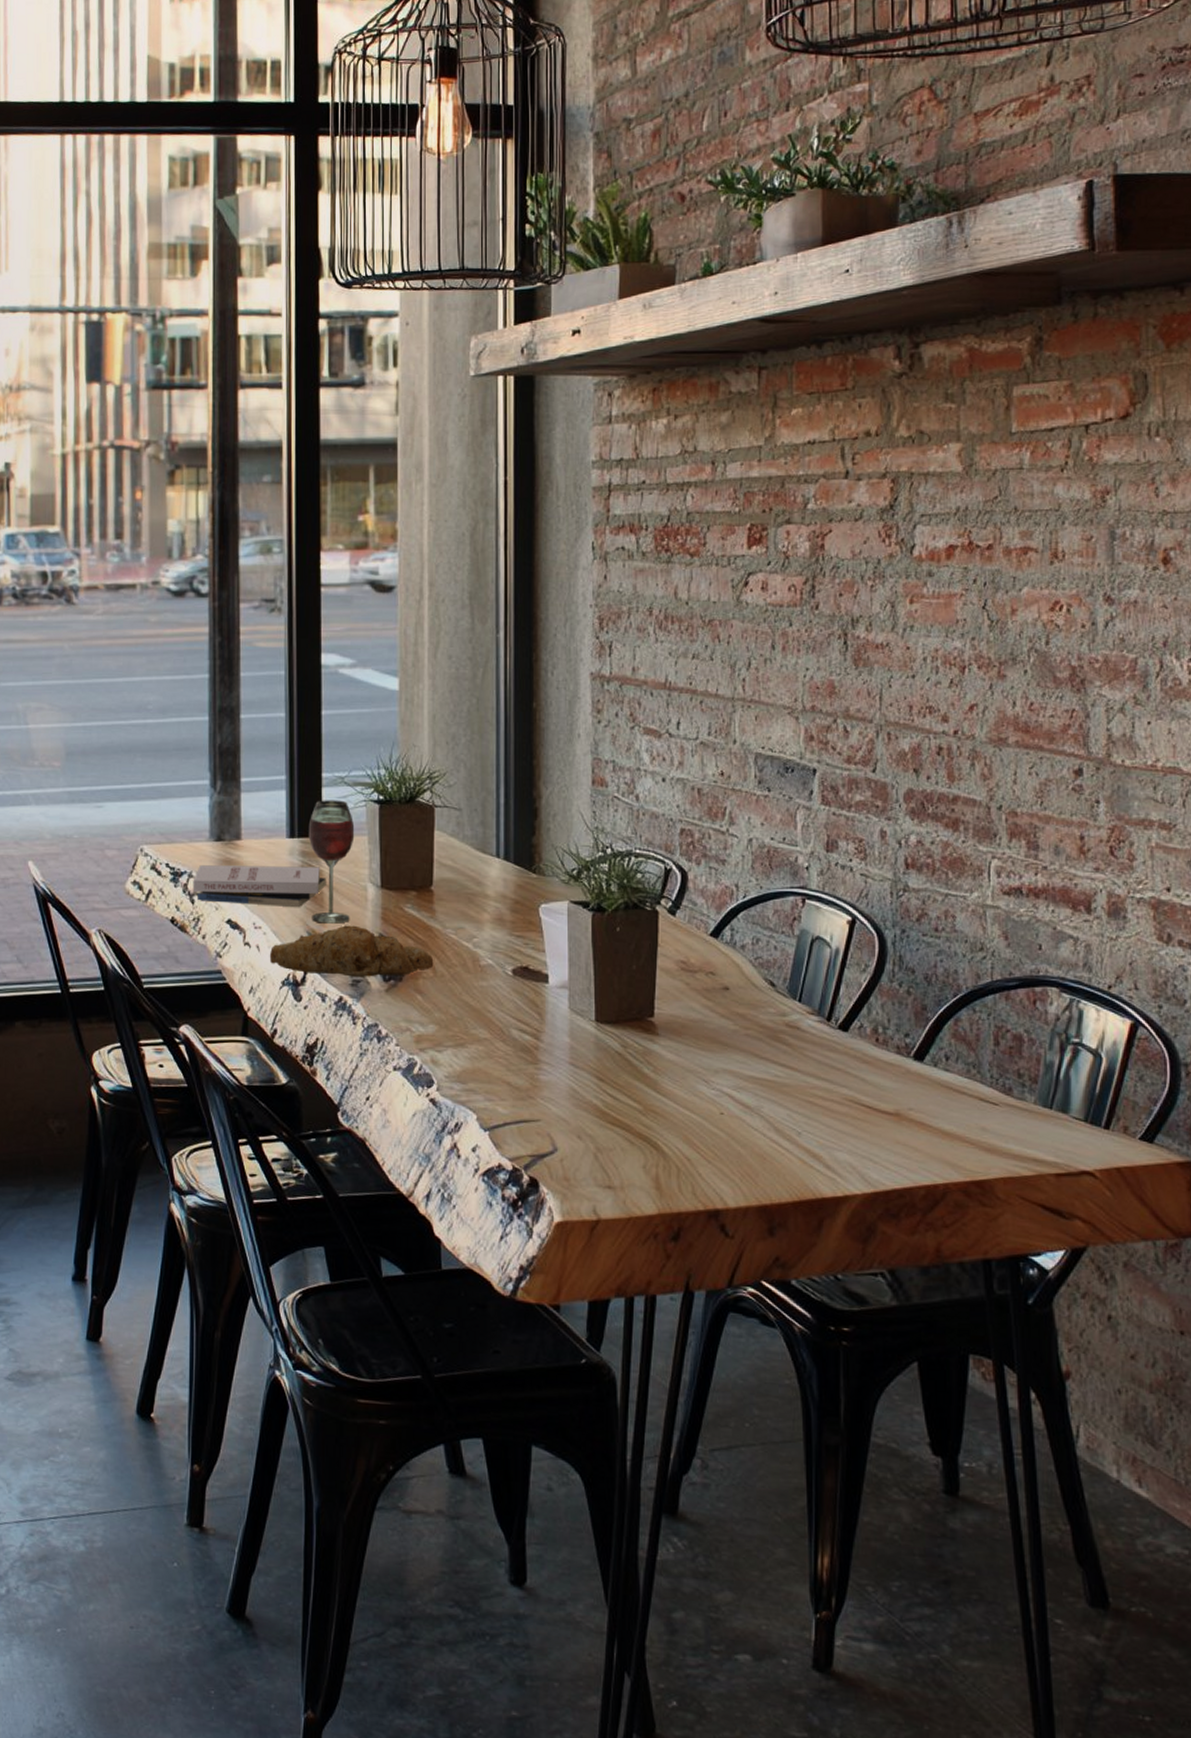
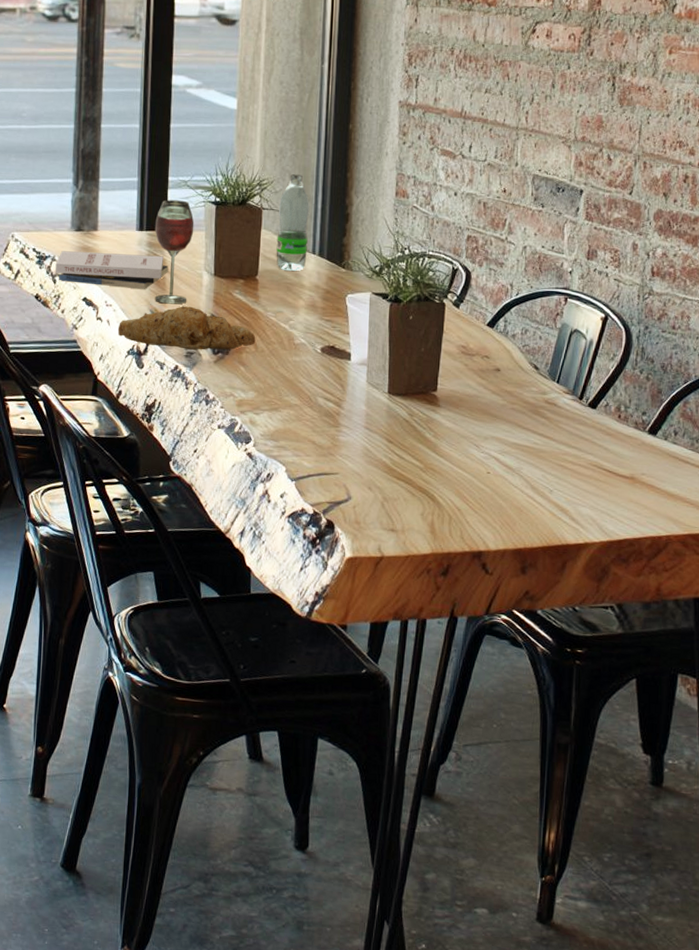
bottle: none [453,764,491,878] -> present [276,174,310,271]

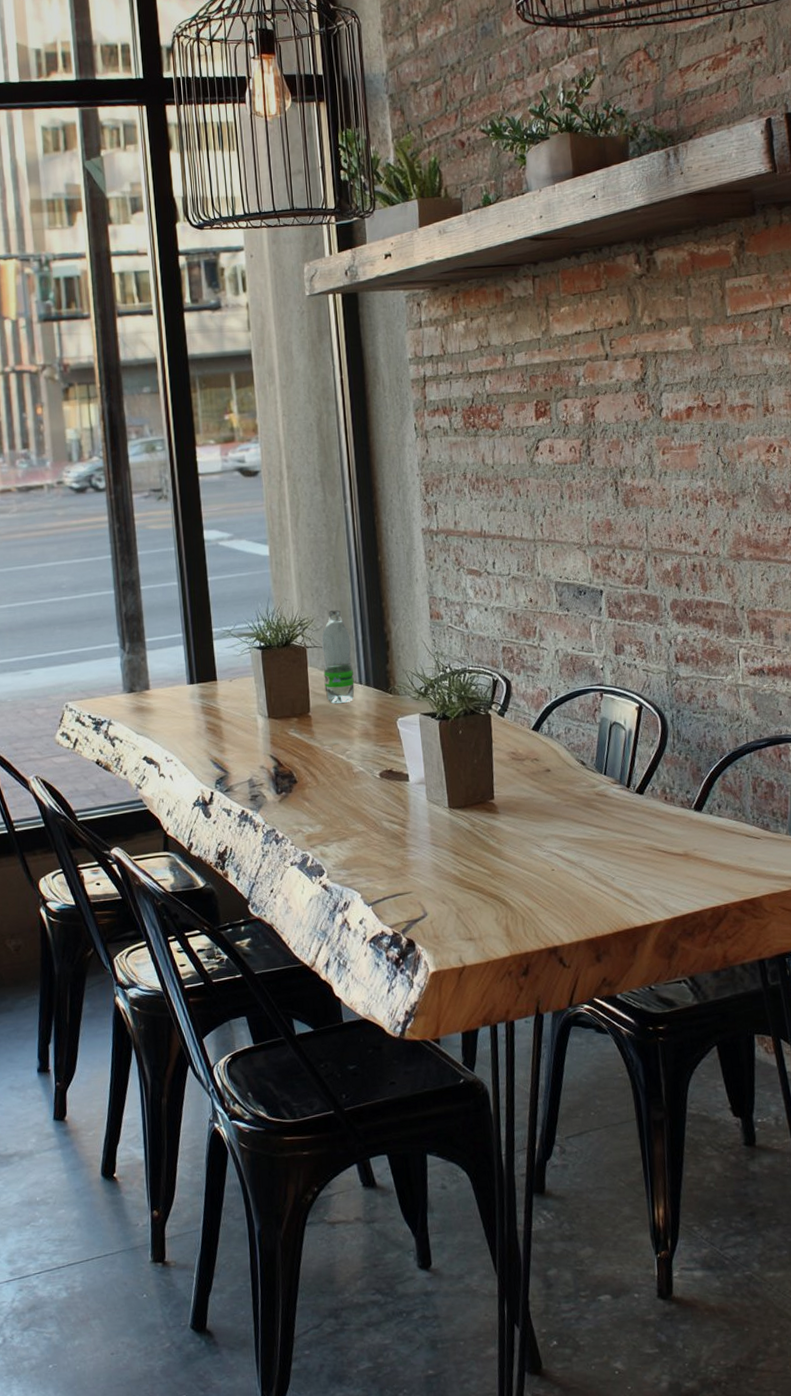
books: present [55,251,169,290] -> none [112,706,224,744]
croissant: present [117,306,256,350] -> none [181,751,316,794]
wineglass: present [155,199,194,304] -> none [204,649,245,752]

